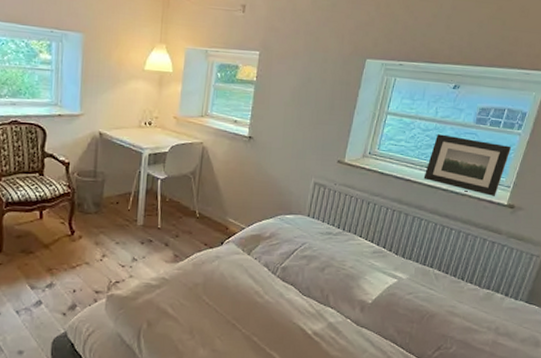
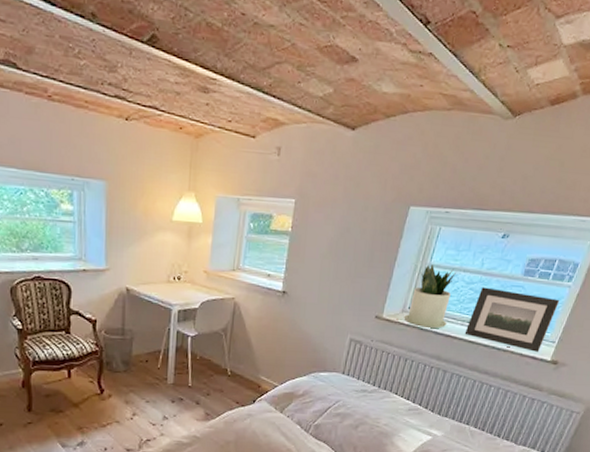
planter: none [365,112,413,174] -> present [404,264,457,329]

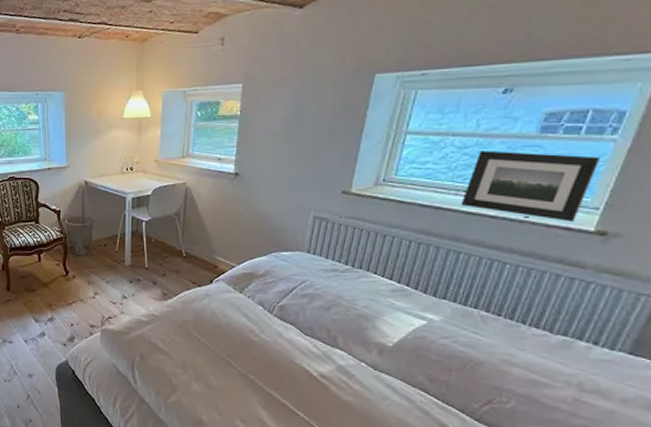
planter: present [404,264,457,329] -> none [378,132,444,201]

